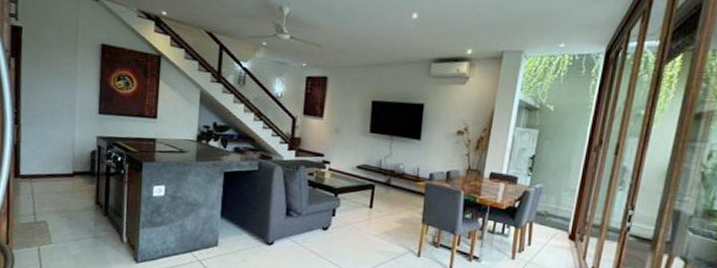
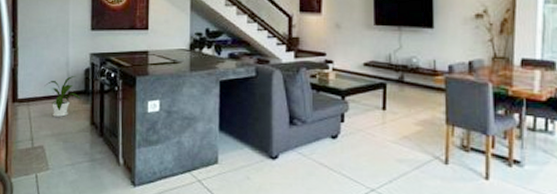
house plant: none [48,156,86,195] -> present [44,76,80,117]

